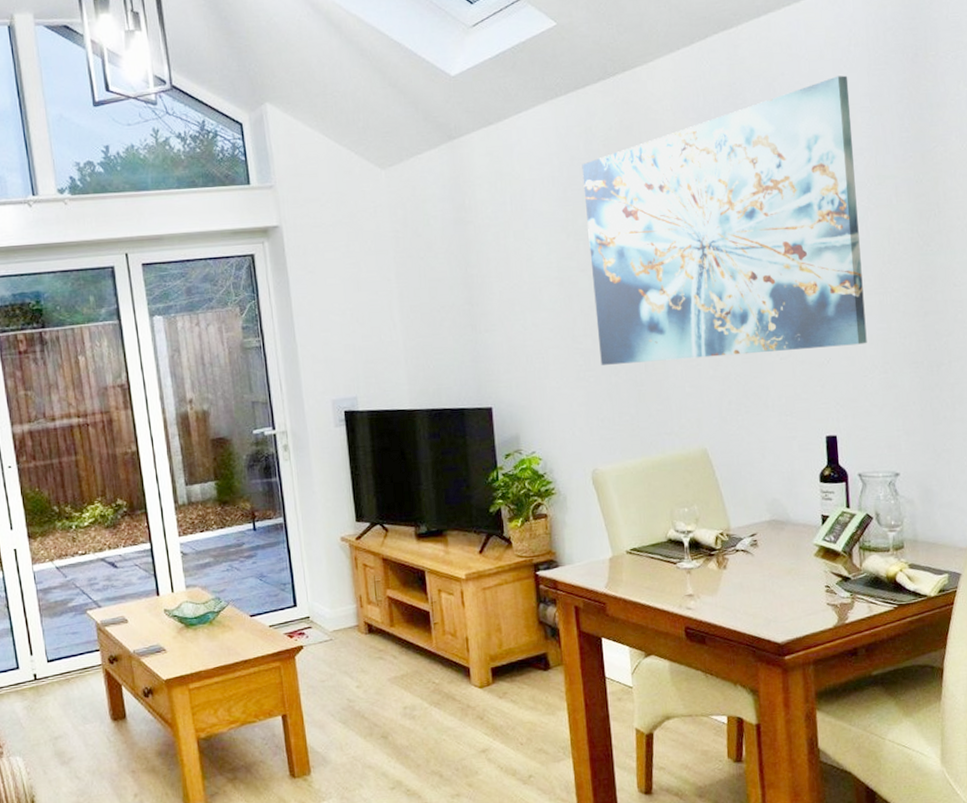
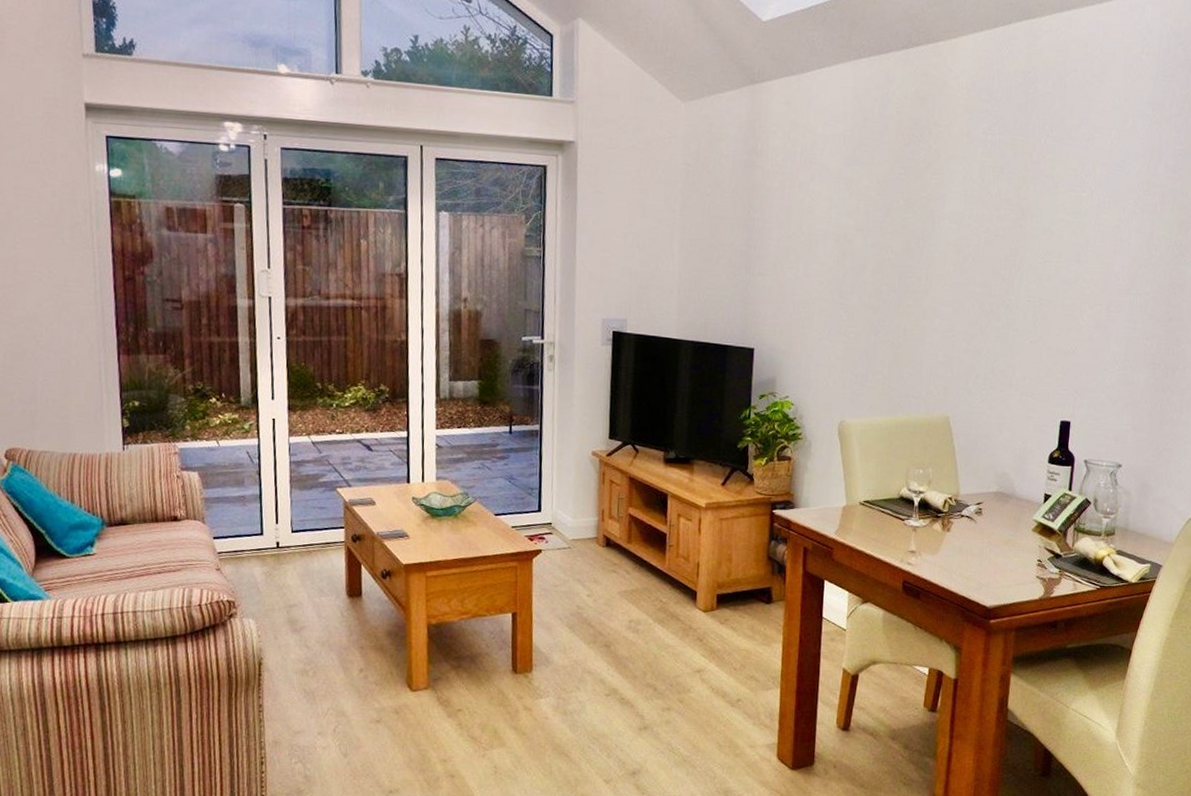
wall art: present [582,75,867,365] -> none [863,81,1136,340]

